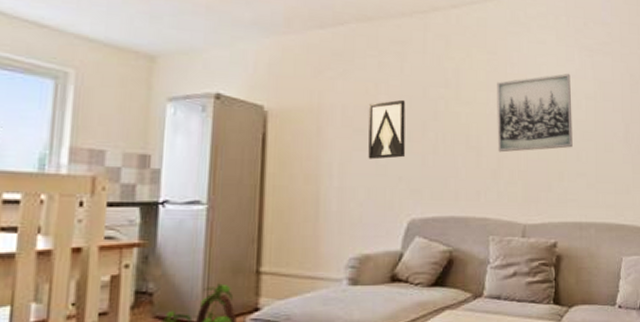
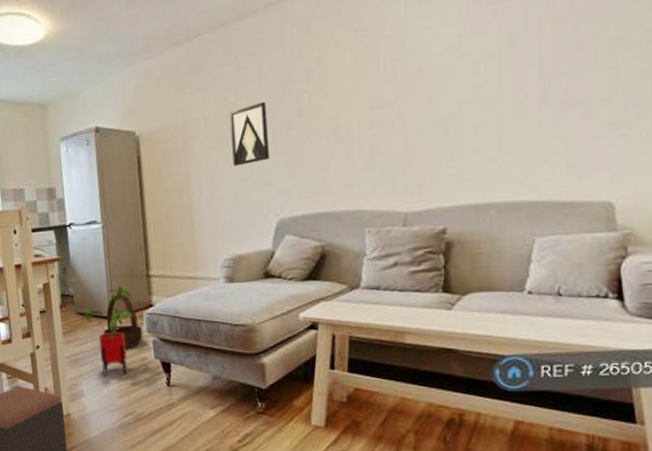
wall art: present [497,73,573,153] -> none [368,33,467,140]

